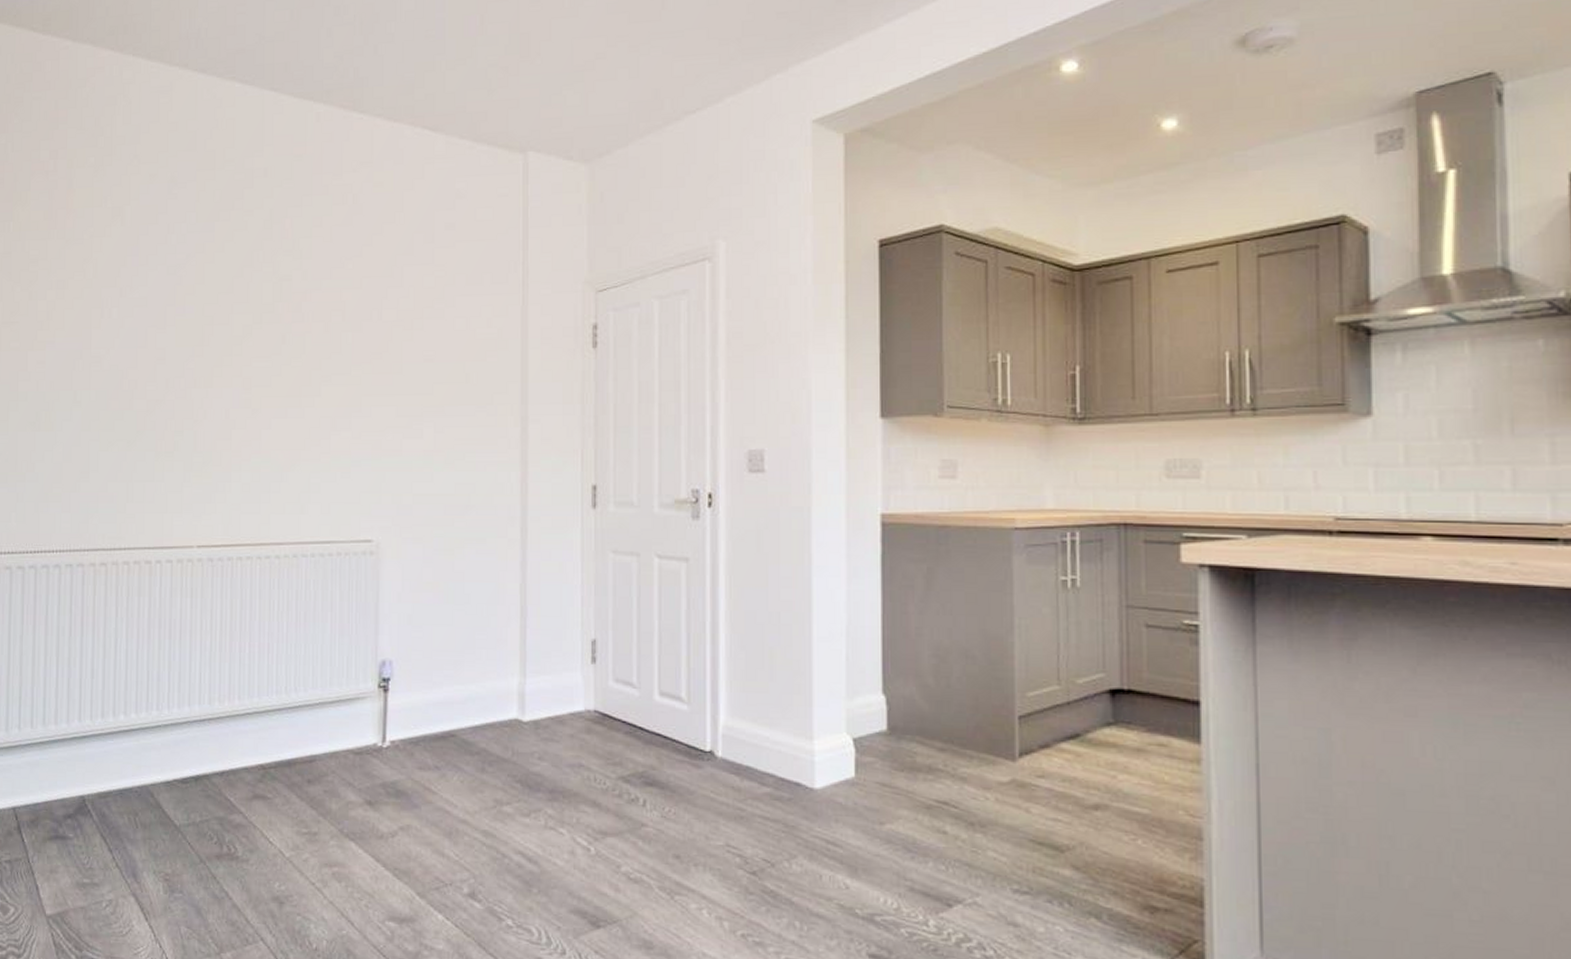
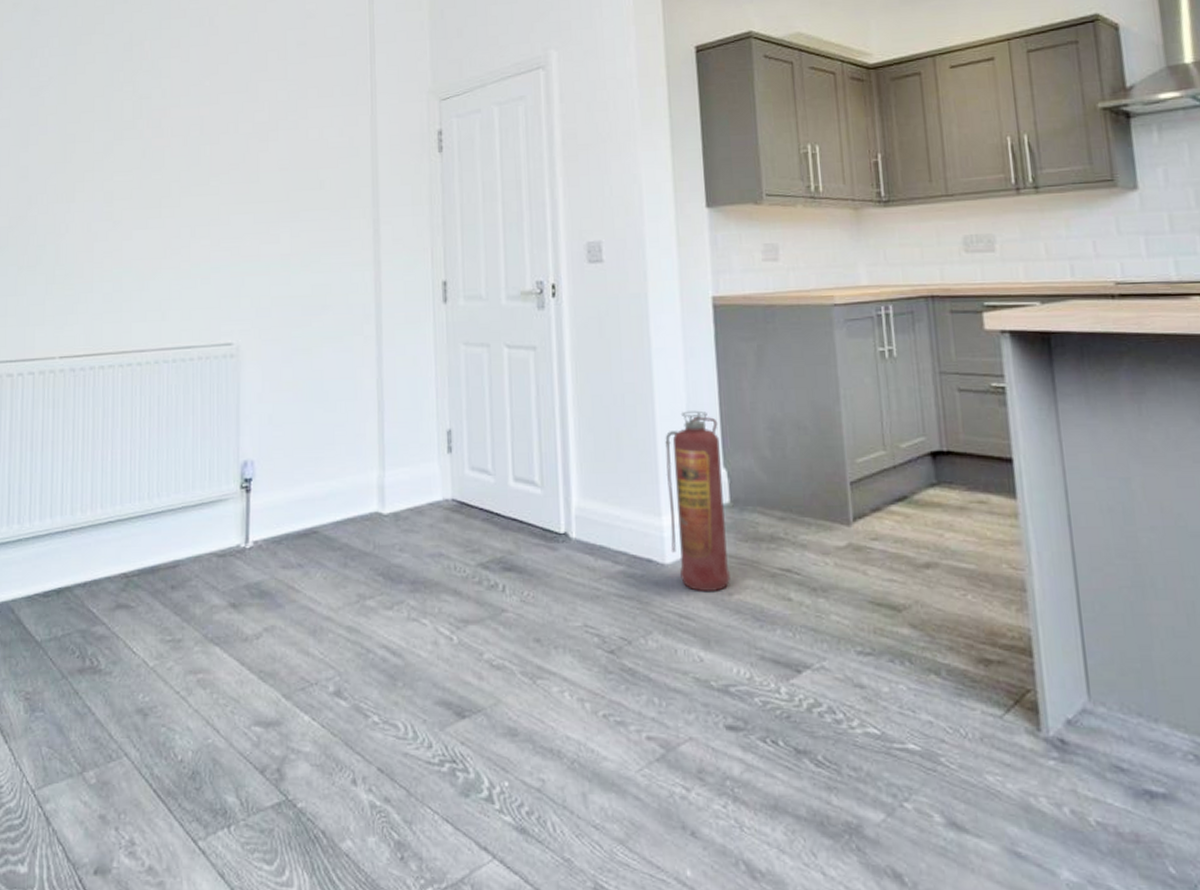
fire extinguisher: none [820,633,882,820] -> present [665,410,730,591]

